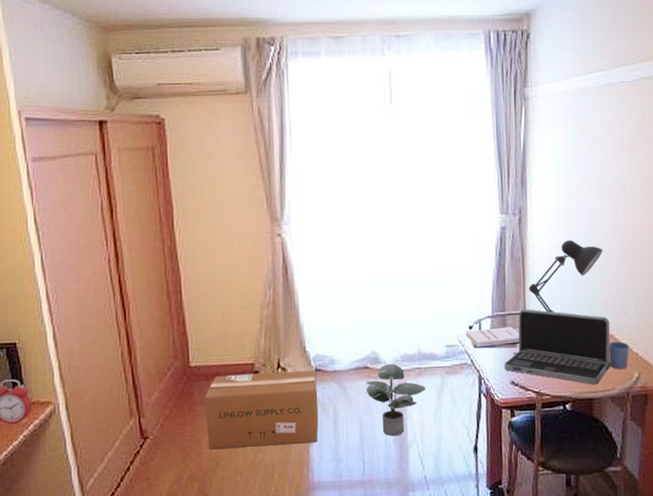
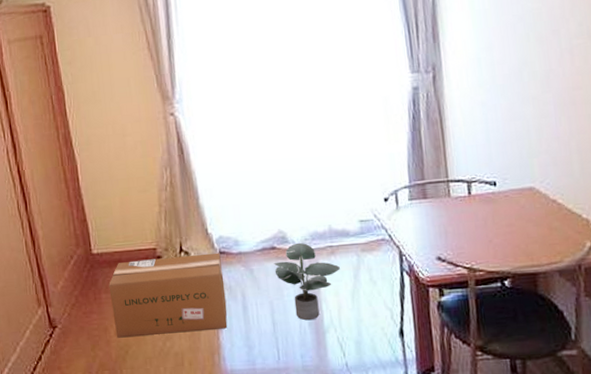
books: present [465,327,520,349] -> none [380,197,444,223]
laptop: present [504,309,611,385] -> none [427,175,557,258]
desk lamp: present [529,240,603,313] -> none [450,95,536,179]
mug: present [608,342,630,370] -> none [551,207,578,239]

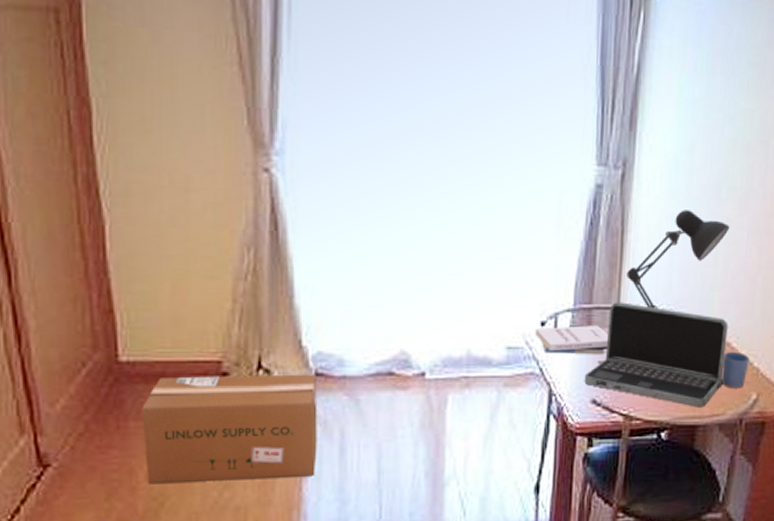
potted plant: present [274,242,340,321] -> none [389,369,474,470]
books: none [380,197,444,223] -> present [535,325,609,354]
laptop: none [427,175,557,258] -> present [584,302,728,408]
desk lamp: none [450,95,536,179] -> present [626,210,730,309]
mug: none [551,207,578,239] -> present [722,352,750,389]

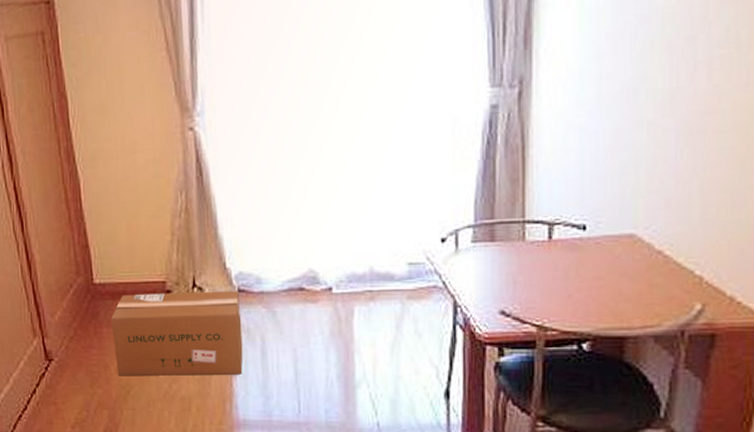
books: present [535,325,609,354] -> none [436,239,515,268]
laptop: present [584,302,728,408] -> none [490,215,658,318]
desk lamp: present [626,210,730,309] -> none [531,118,652,220]
mug: present [722,352,750,389] -> none [654,260,689,299]

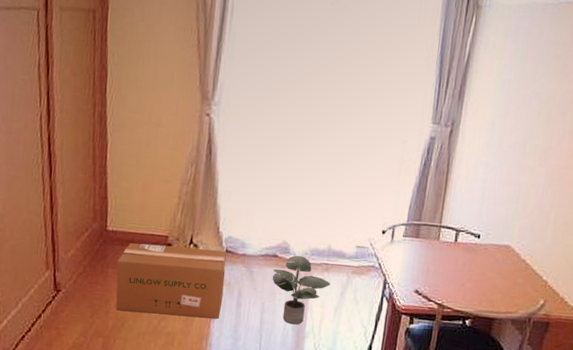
potted plant: none [301,284,379,373] -> present [272,255,330,325]

